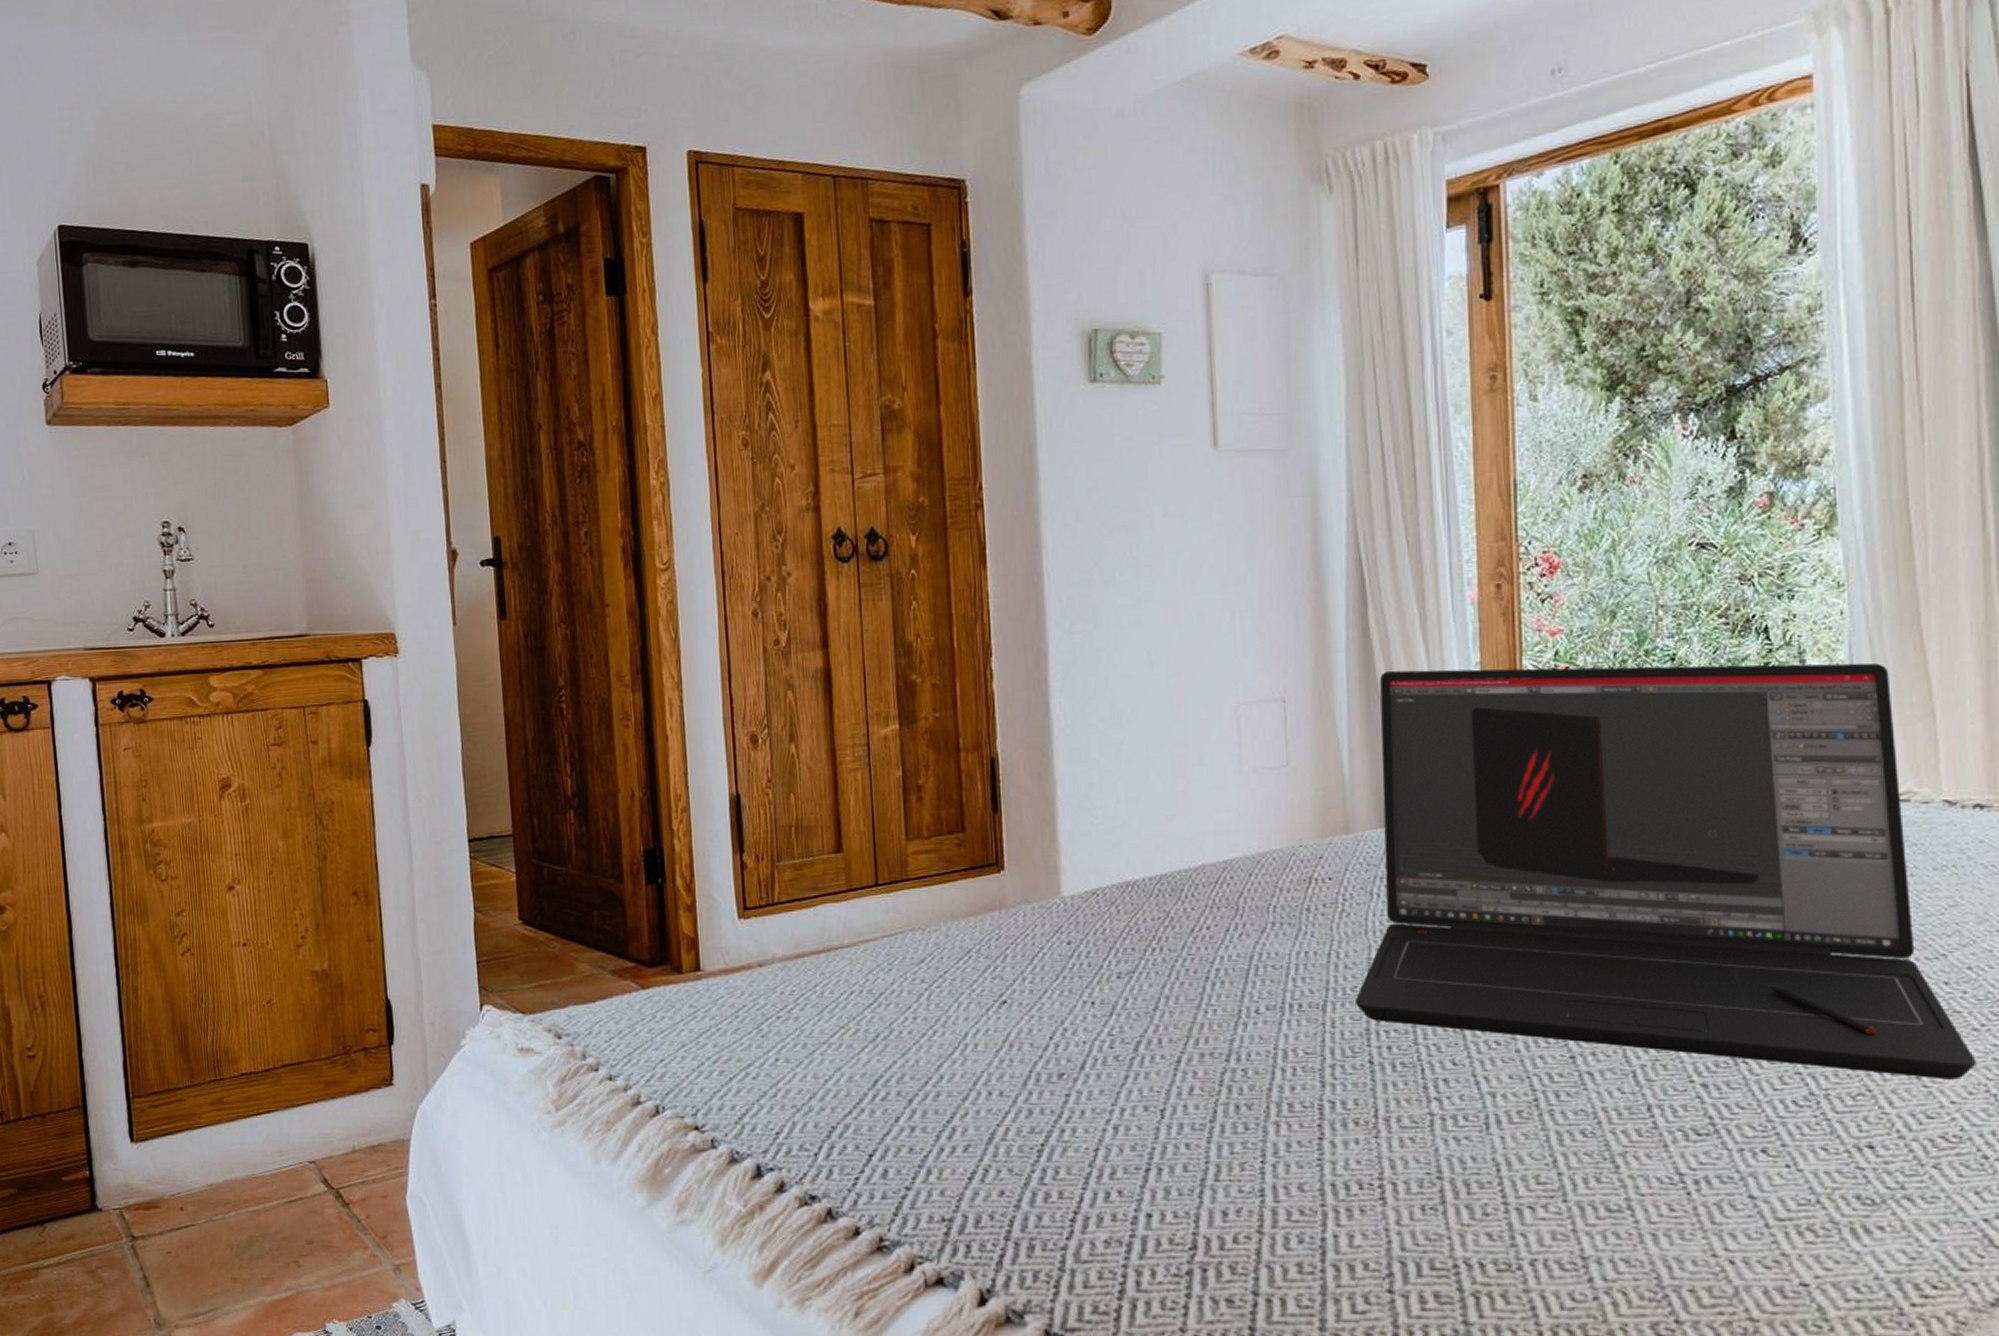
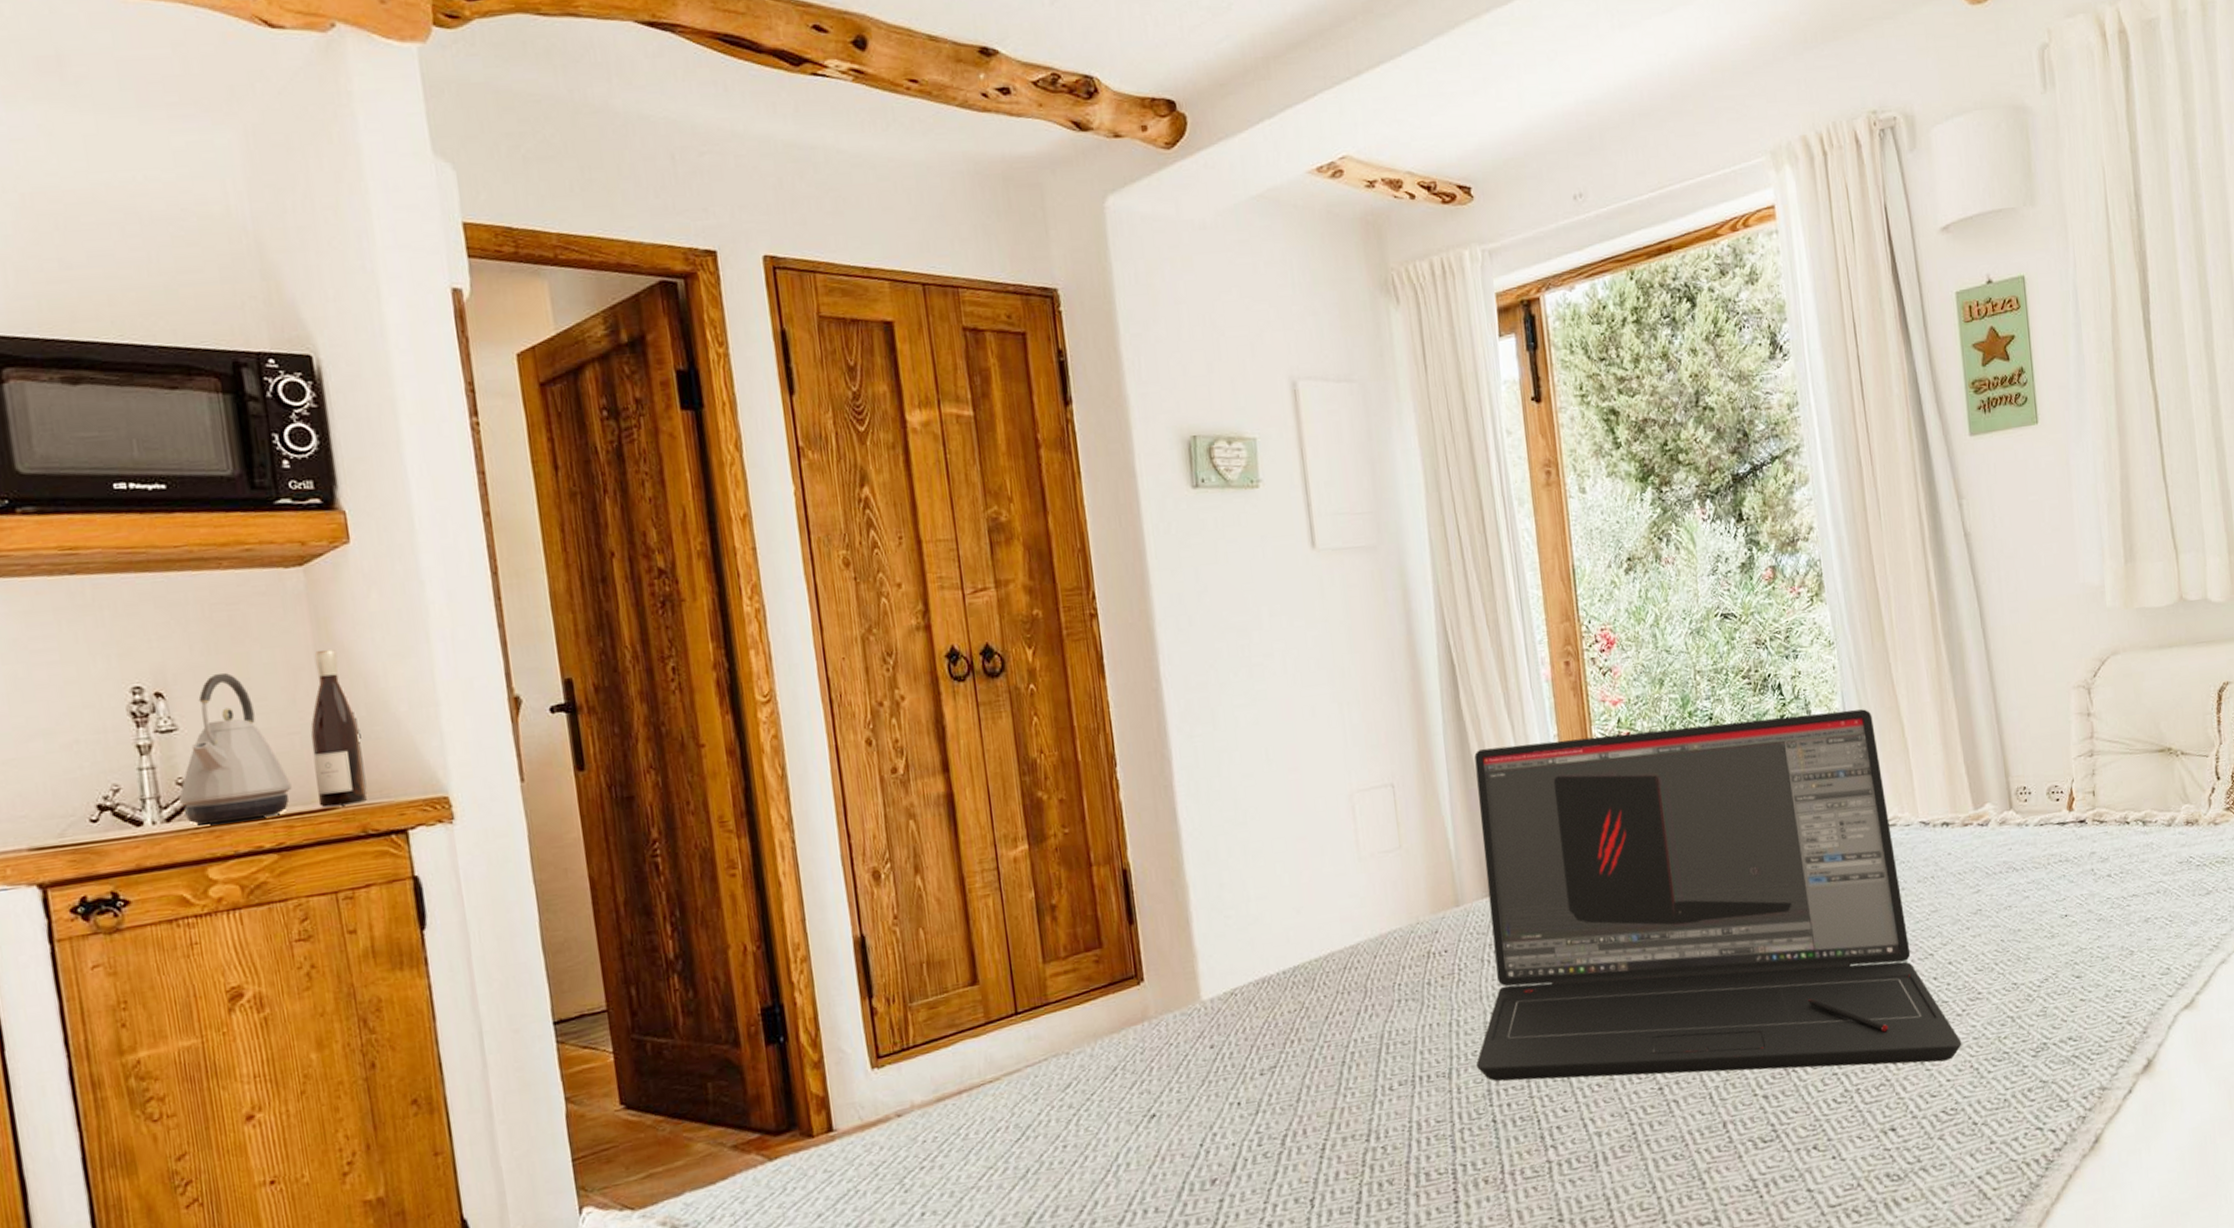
kettle: none [192,514,275,641] -> present [179,673,292,825]
bottle: none [291,499,331,634] -> present [310,650,367,808]

